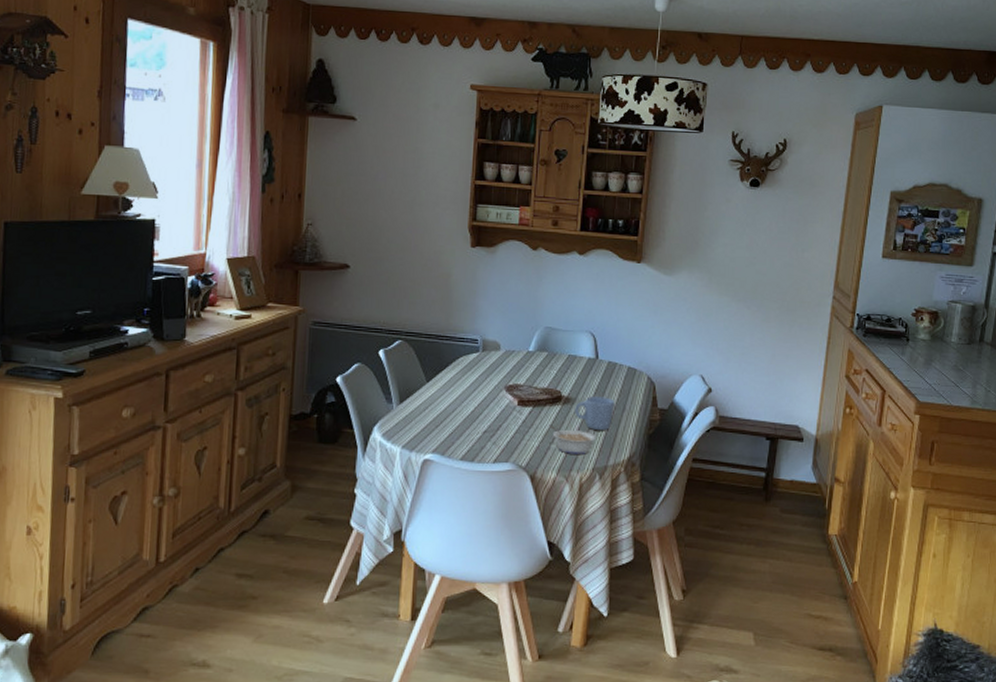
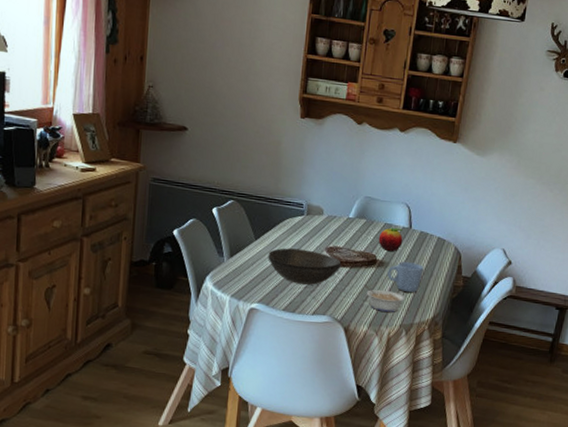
bowl: none [441,389,523,429] -> present [268,248,341,285]
fruit: none [562,359,590,385] -> present [378,227,403,251]

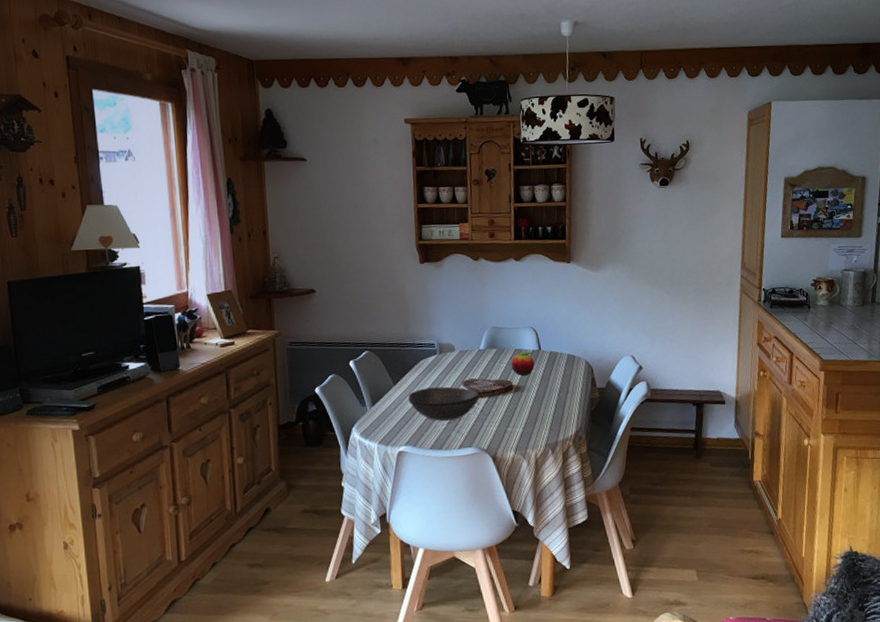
legume: present [364,285,406,312] -> none [505,412,547,435]
mug: present [387,262,424,293] -> none [525,382,559,413]

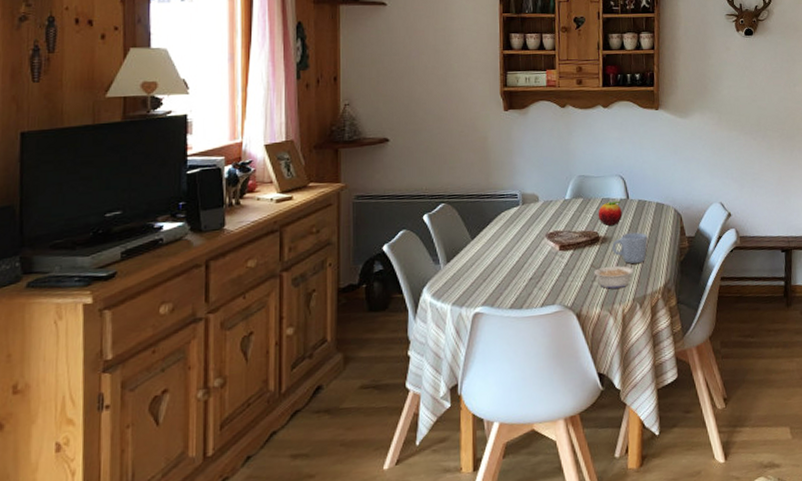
bowl: present [408,386,480,421] -> none [487,240,564,278]
legume: none [505,412,547,435] -> present [591,265,635,289]
mug: none [525,382,559,413] -> present [612,232,648,264]

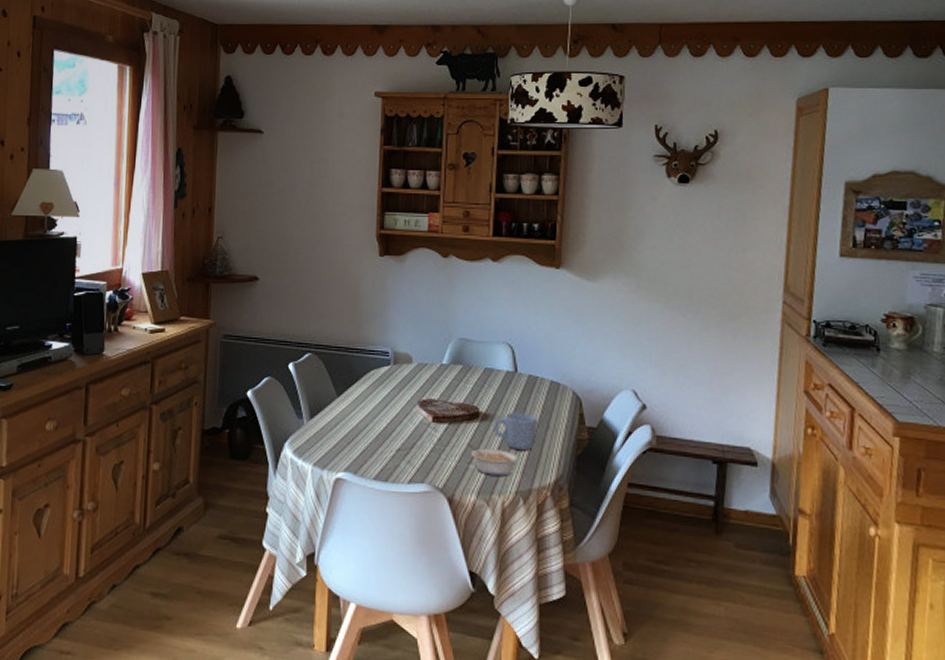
fruit: present [598,200,623,226] -> none [479,372,509,401]

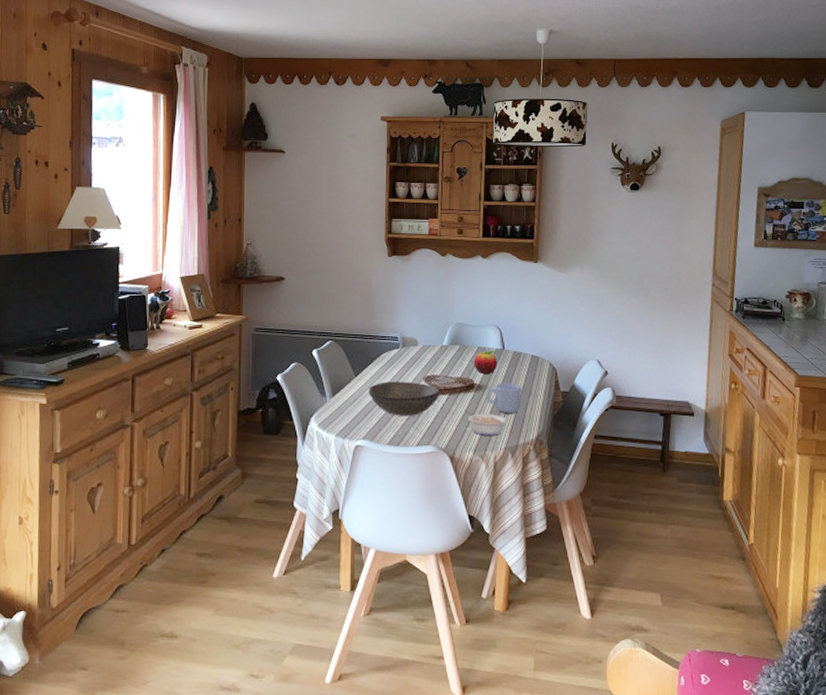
bowl: none [353,404,438,447] -> present [369,381,440,416]
fruit: none [479,372,509,401] -> present [473,350,498,374]

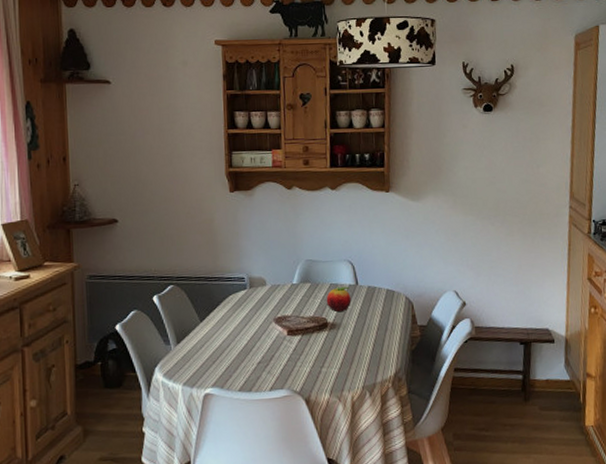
bowl: present [369,381,440,416] -> none [216,323,292,361]
legume: present [465,411,508,436] -> none [319,351,364,376]
mug: present [486,383,522,414] -> none [341,319,378,352]

